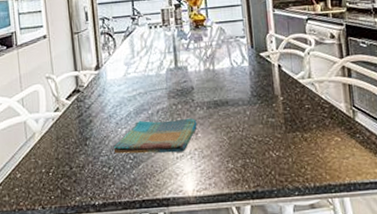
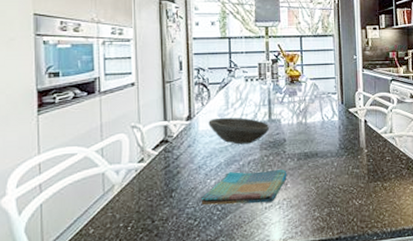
bowl: none [116,65,177,93] -> present [208,117,270,145]

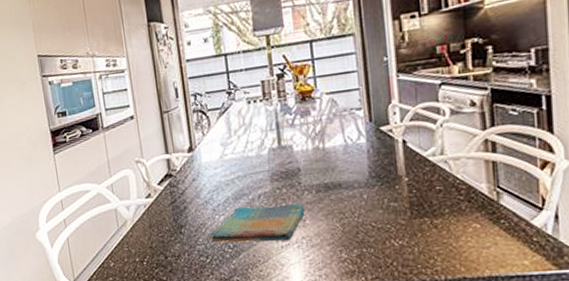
bowl: present [208,117,270,145] -> none [211,146,281,177]

